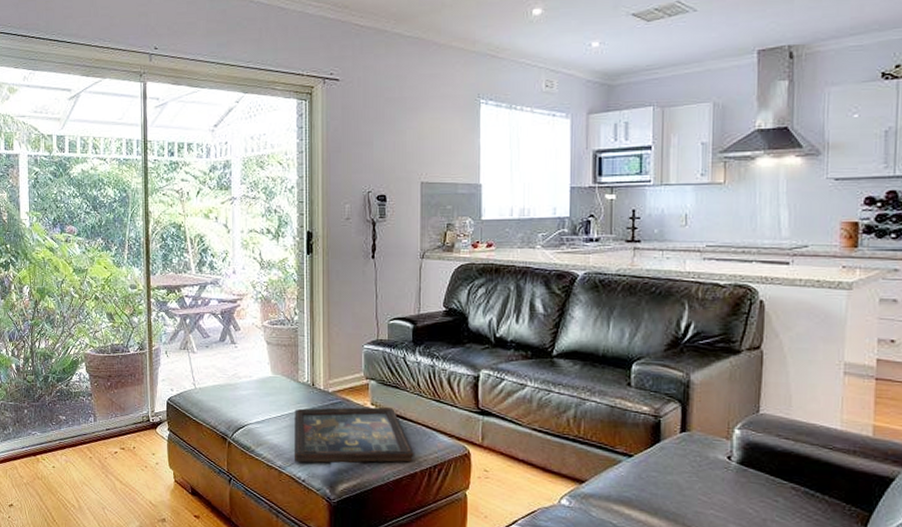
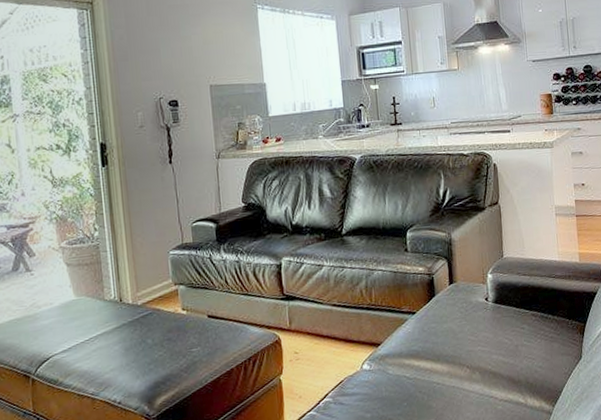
decorative tray: present [293,407,414,463] -> none [103,309,229,385]

